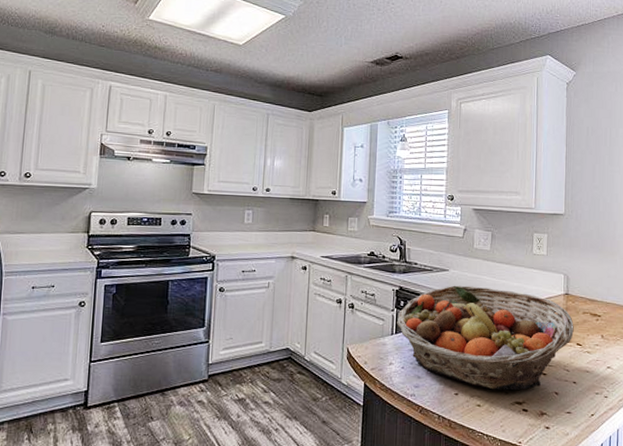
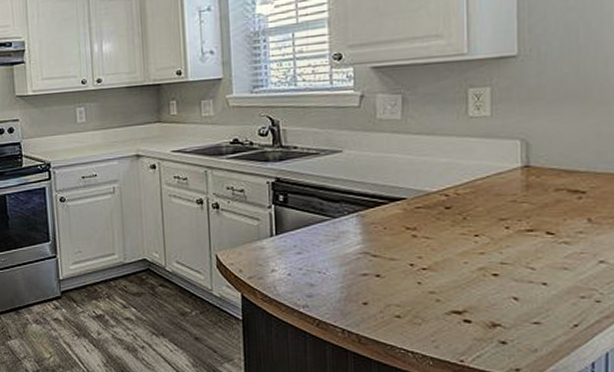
fruit basket: present [397,285,574,391] -> none [276,168,541,297]

